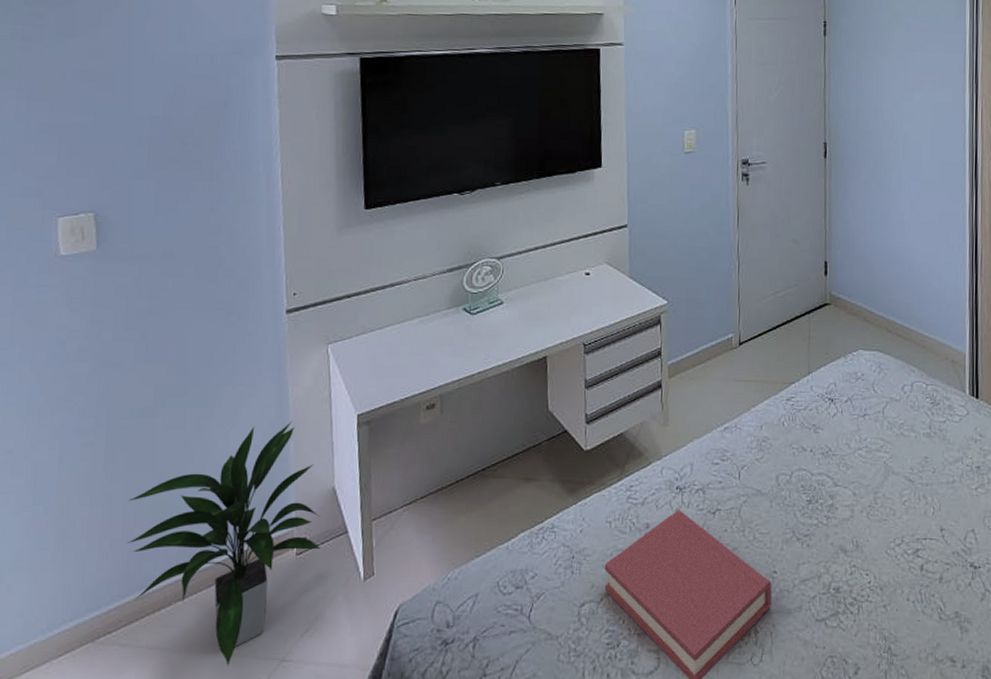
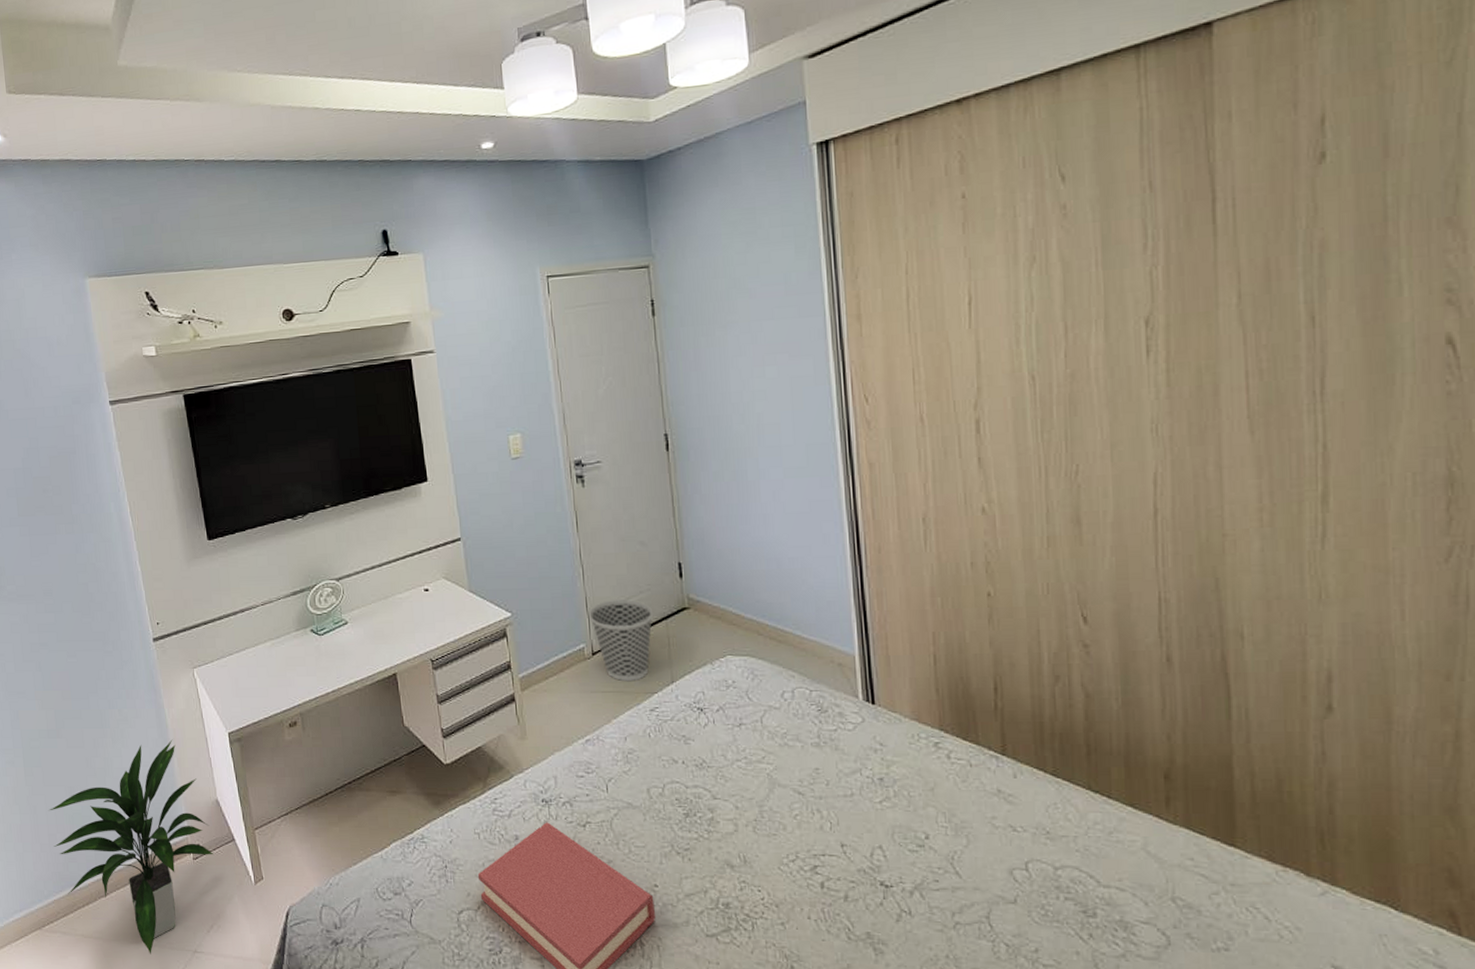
wastebasket: none [740,293,799,372] -> present [589,599,654,682]

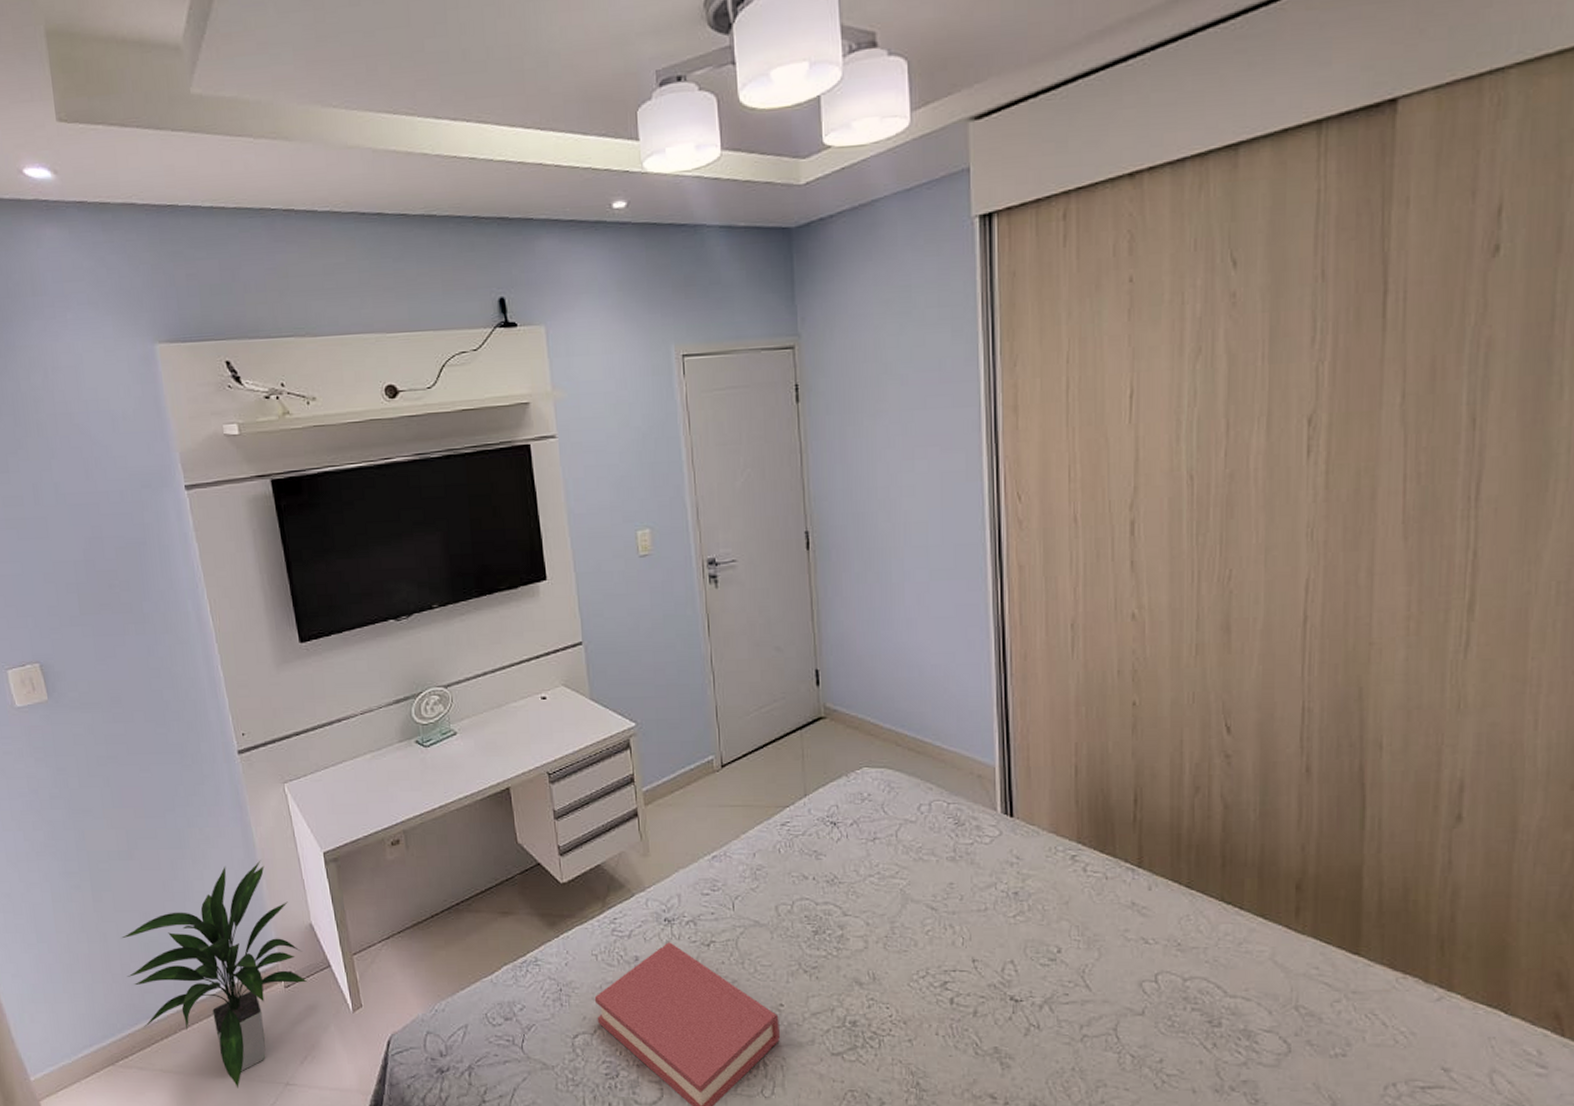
wastebasket: present [589,599,654,682] -> none [719,709,788,795]

